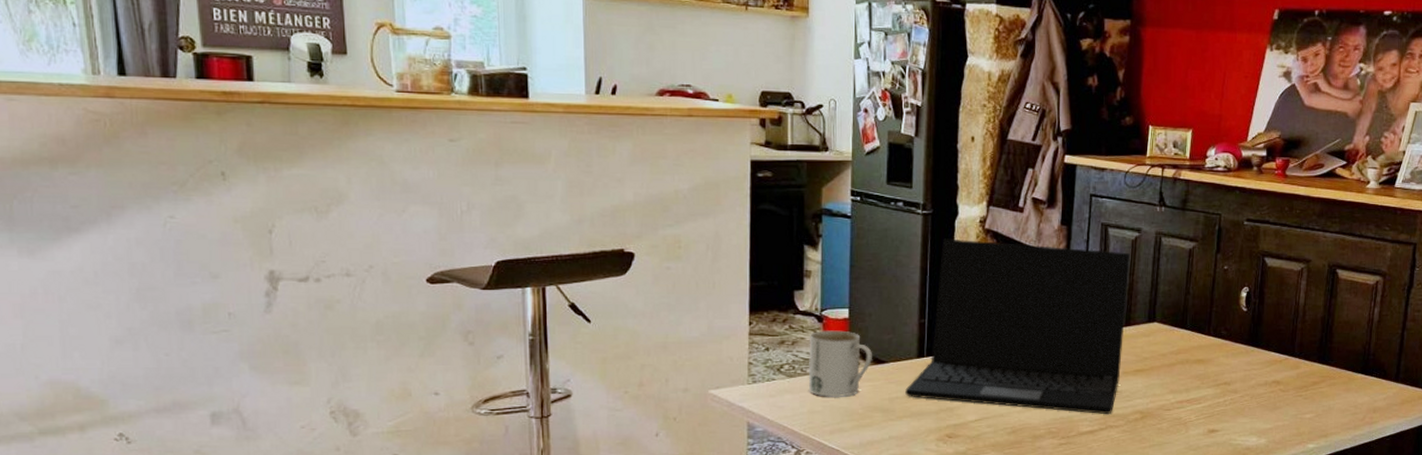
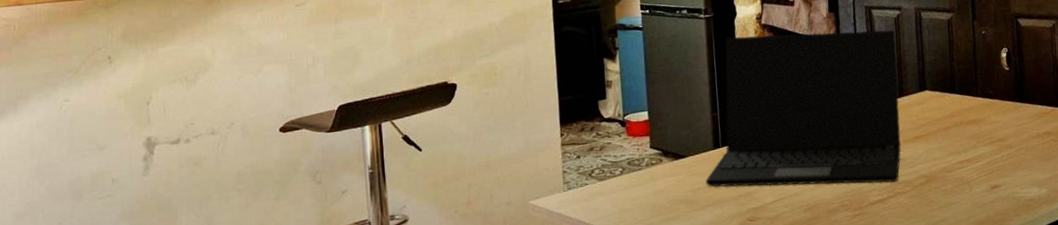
mug: present [808,330,872,398] -> none [615,132,673,195]

